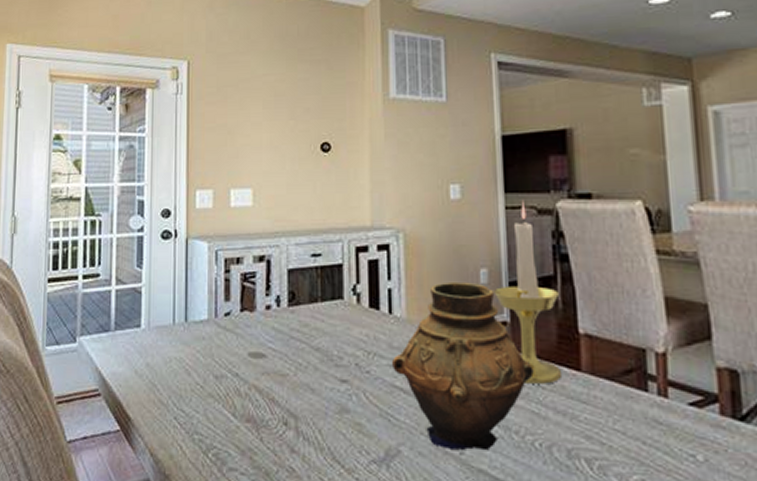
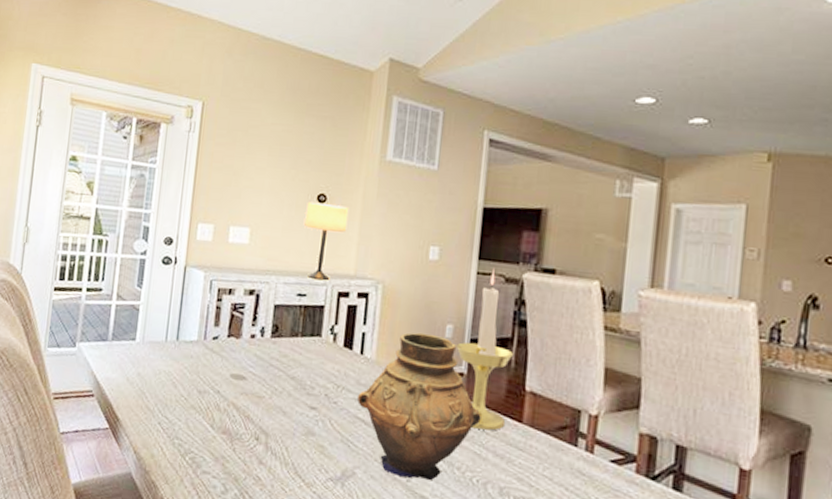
table lamp: none [310,151,357,237] -> present [304,201,349,281]

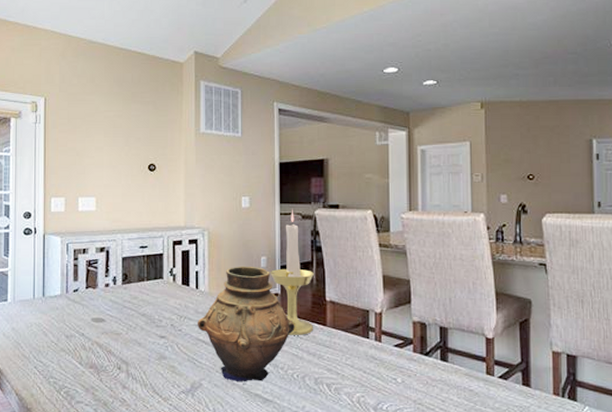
table lamp: present [304,201,349,281] -> none [140,171,175,234]

